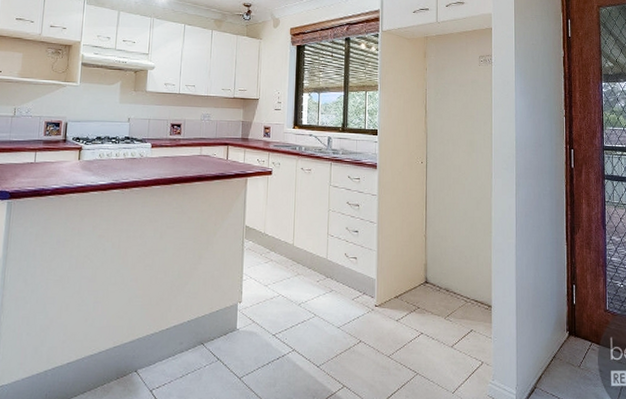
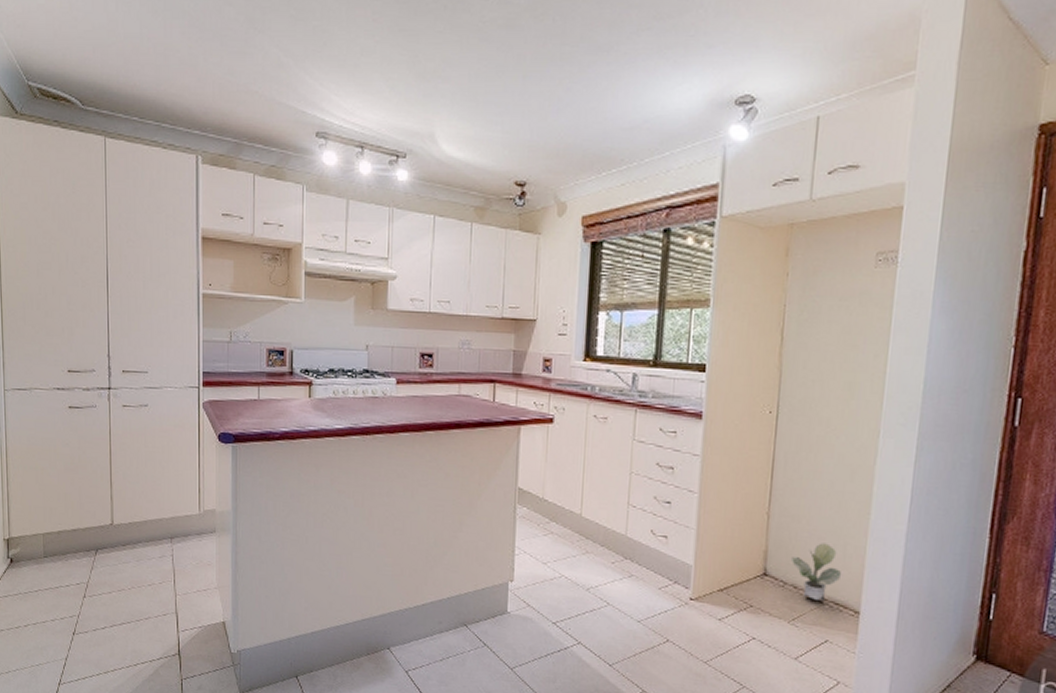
potted plant: none [442,255,477,300] -> present [790,543,841,602]

